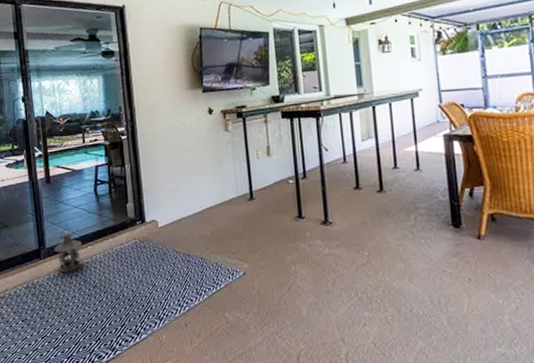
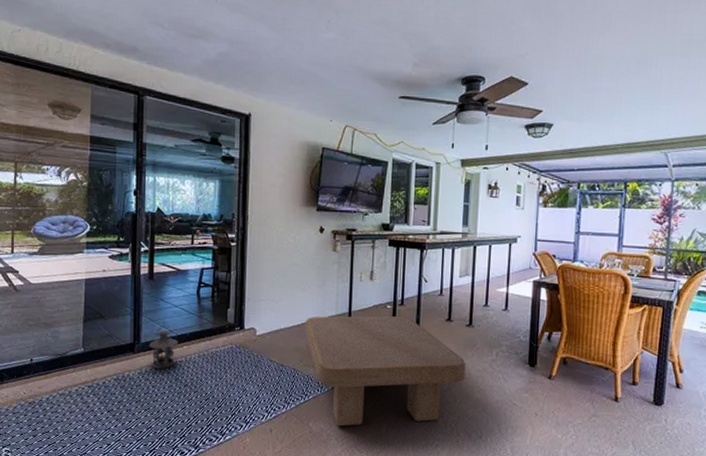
coffee table: none [206,190,384,314] -> present [305,315,466,427]

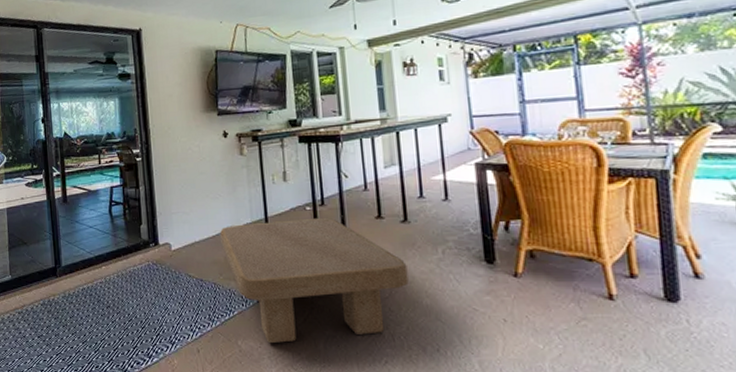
lantern: present [149,321,178,369] -> none [69,243,96,291]

